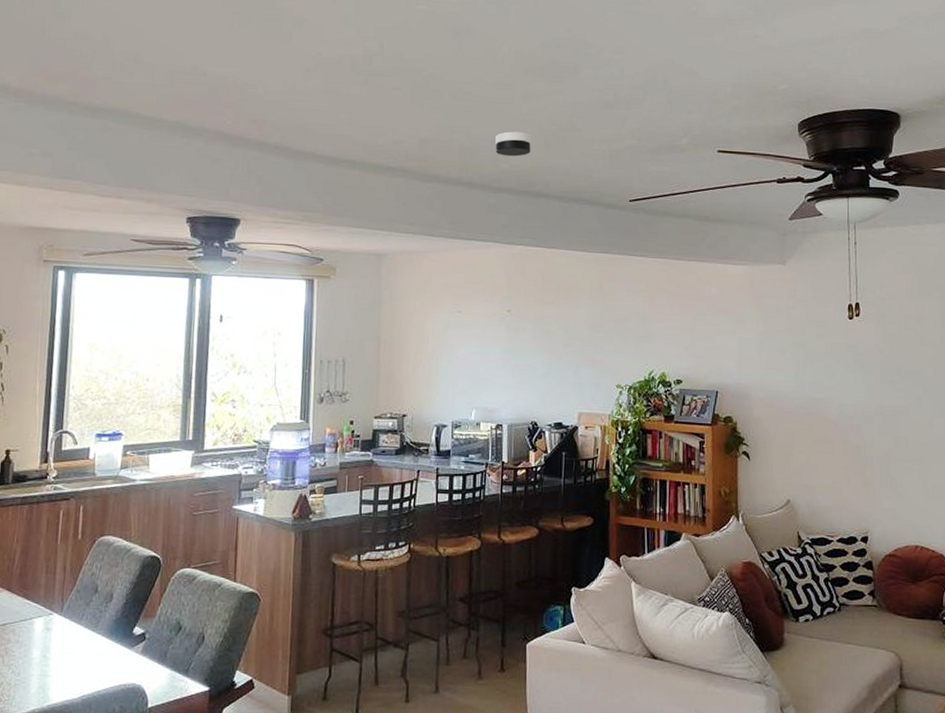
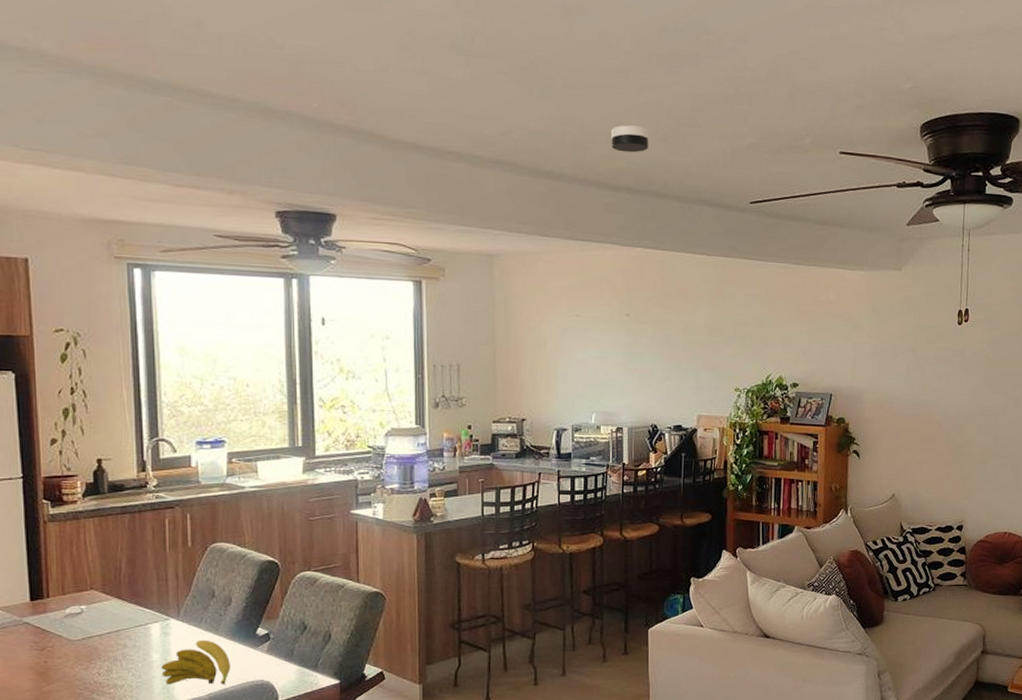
banana: none [39,637,105,688] -> present [161,639,230,686]

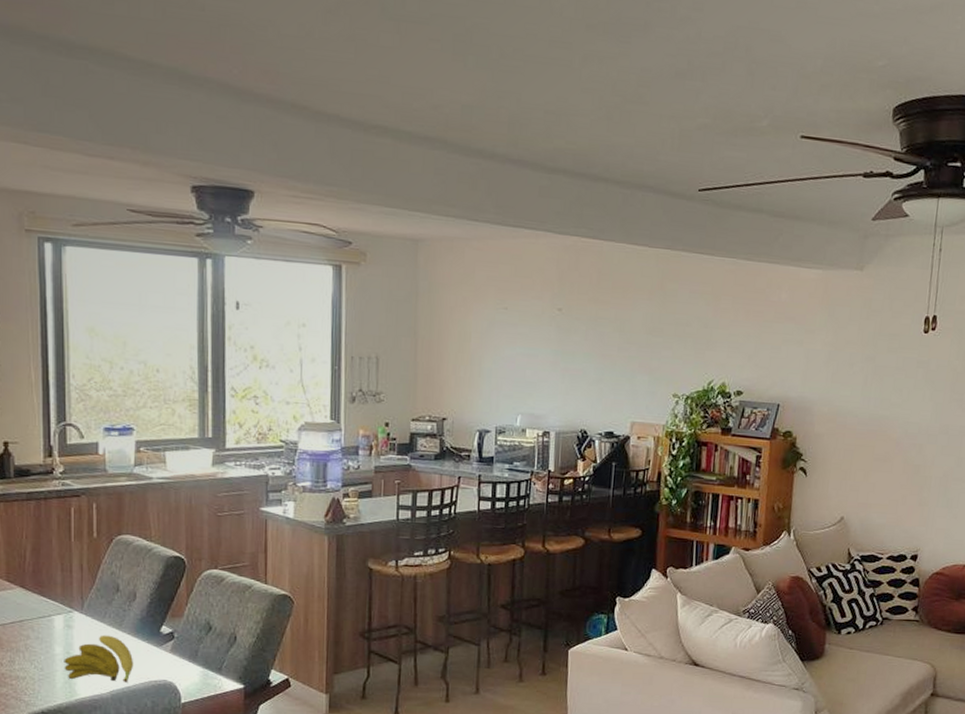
smoke detector: present [611,125,649,153] -> none [549,100,591,132]

